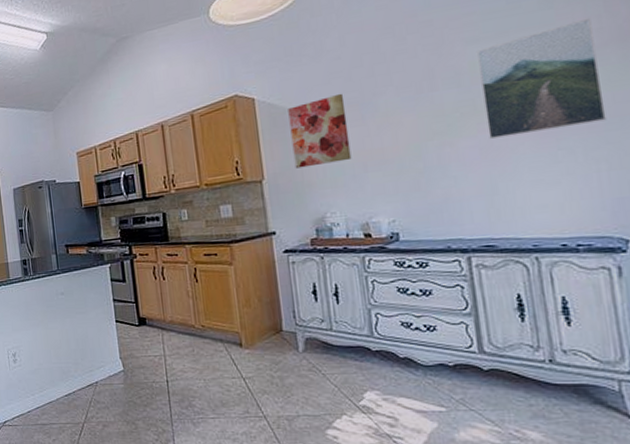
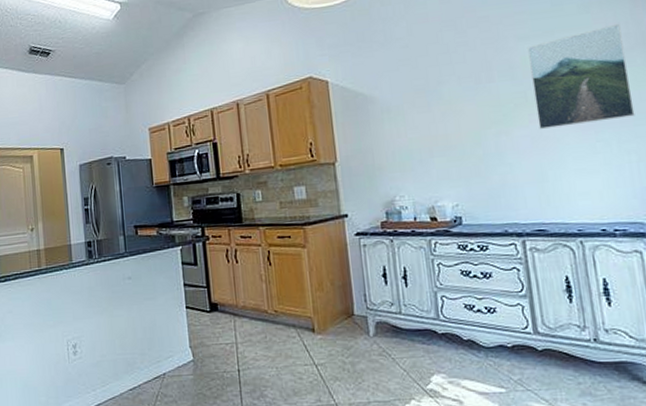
wall art: present [288,93,352,169] -> none [360,80,419,152]

